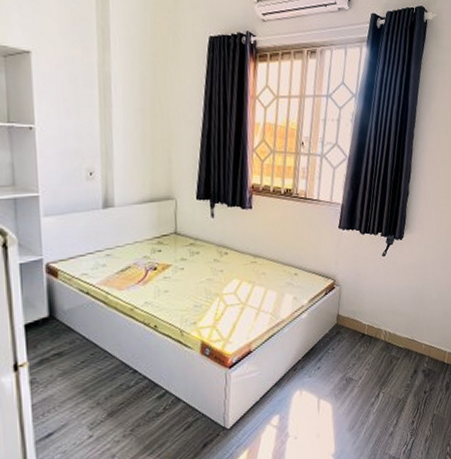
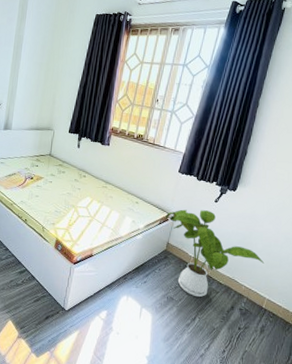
house plant: none [331,267,441,370] -> present [165,209,265,298]

